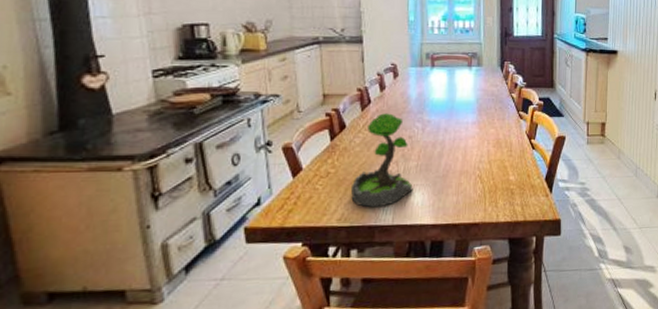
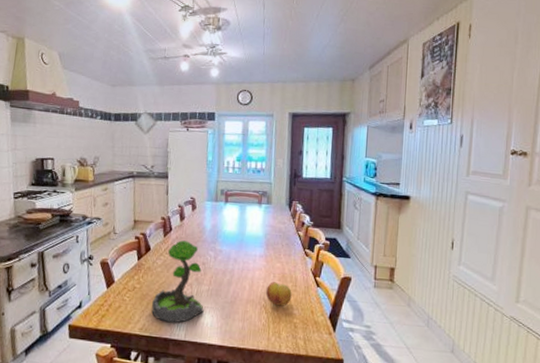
fruit: none [481,149,508,174] -> present [266,282,292,306]

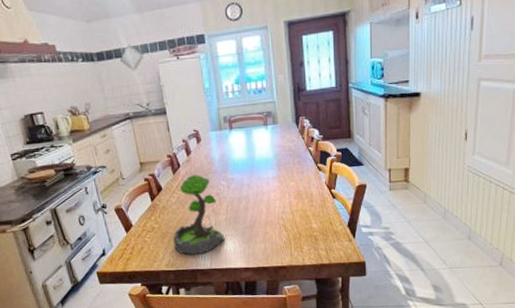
fruit: present [266,282,292,306] -> none [284,200,309,223]

